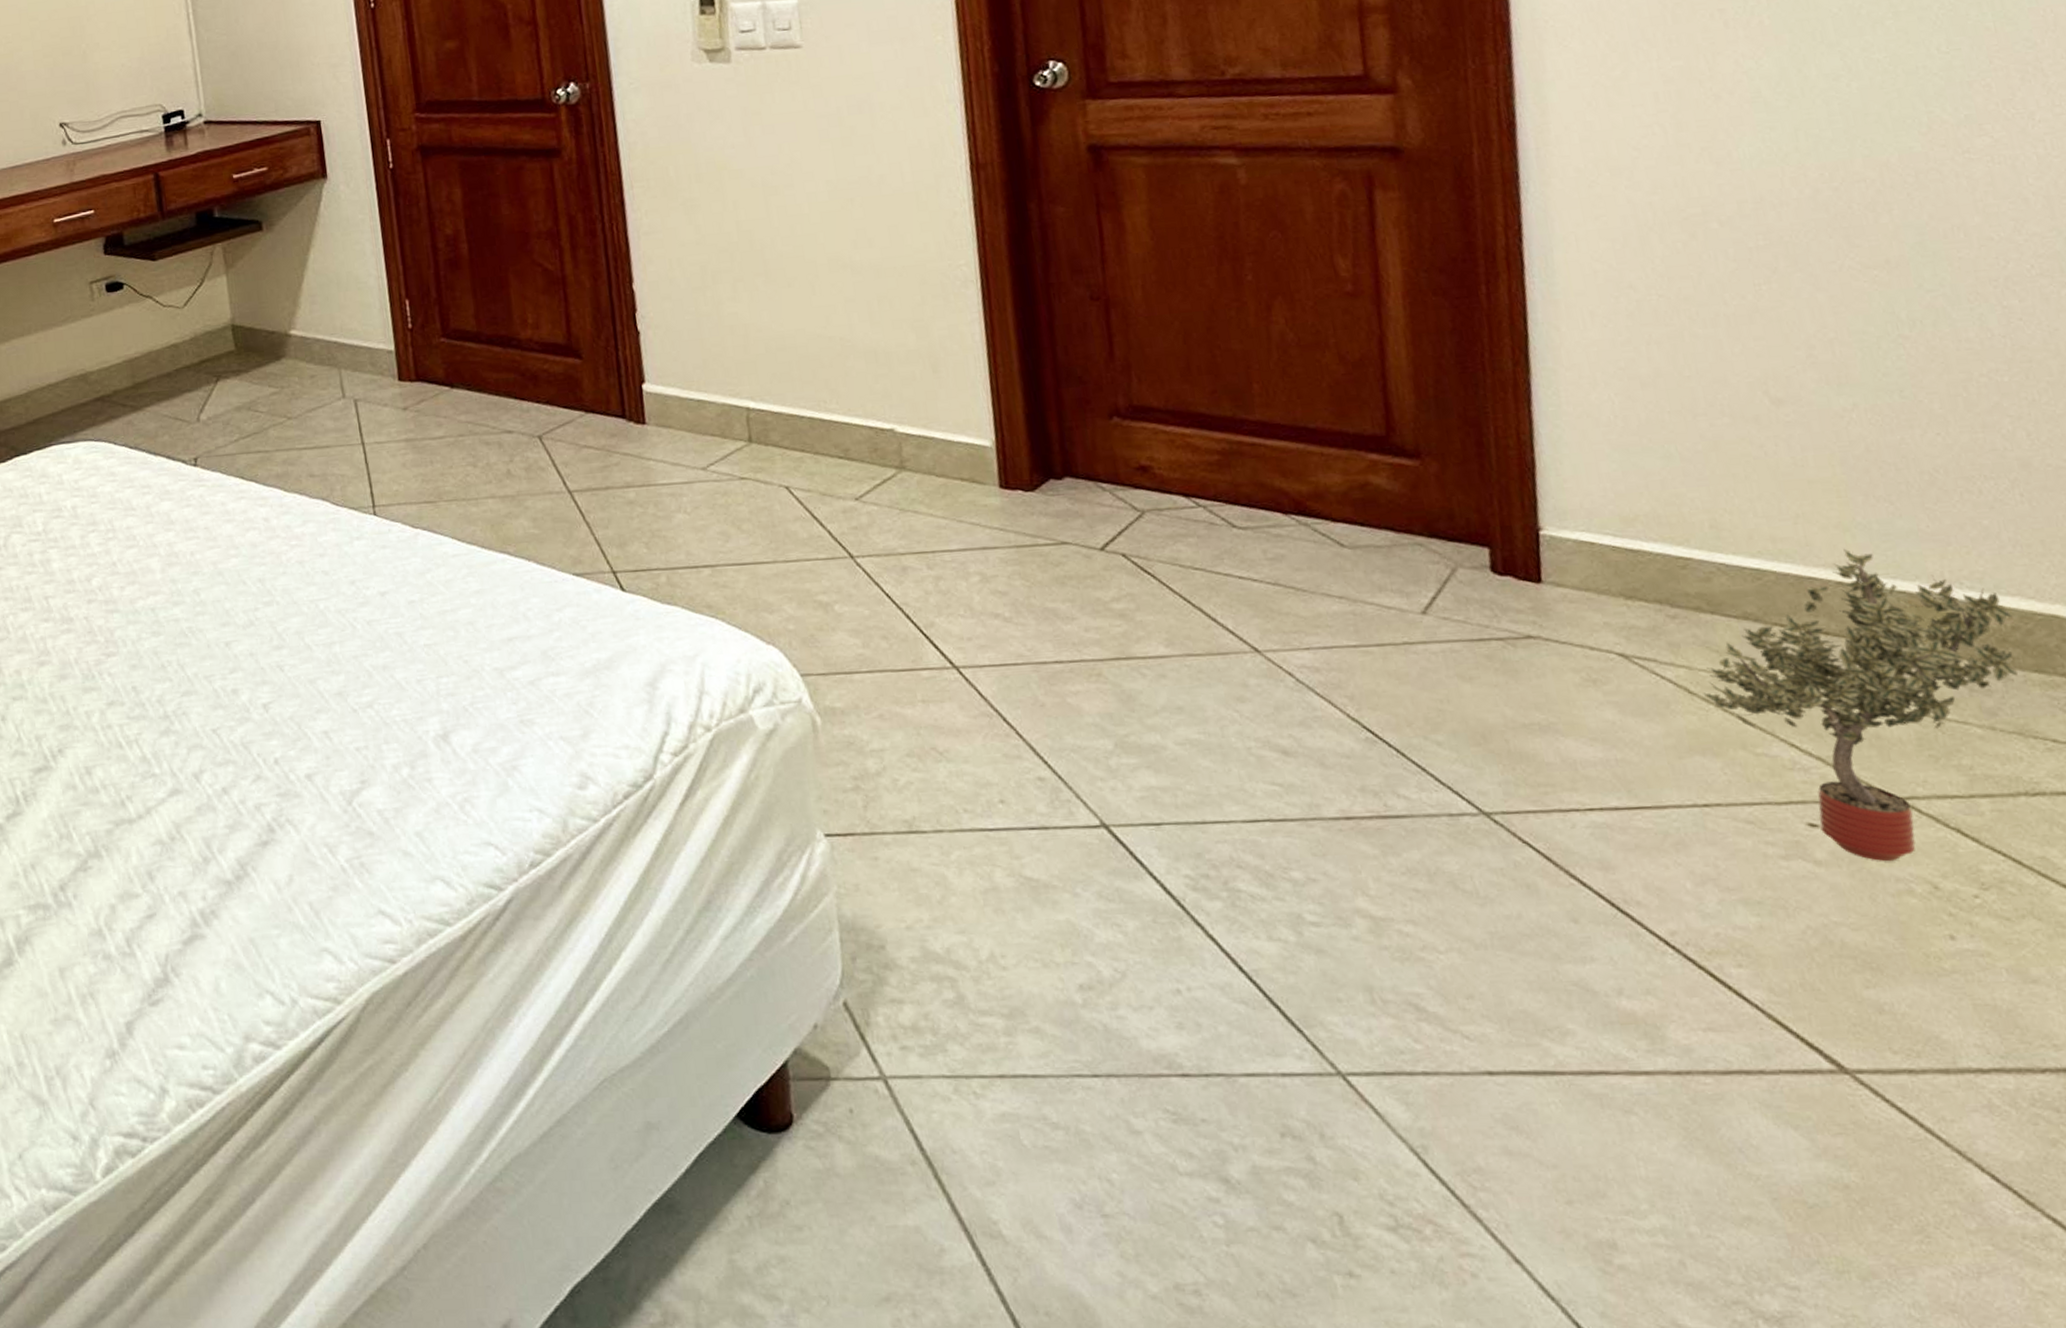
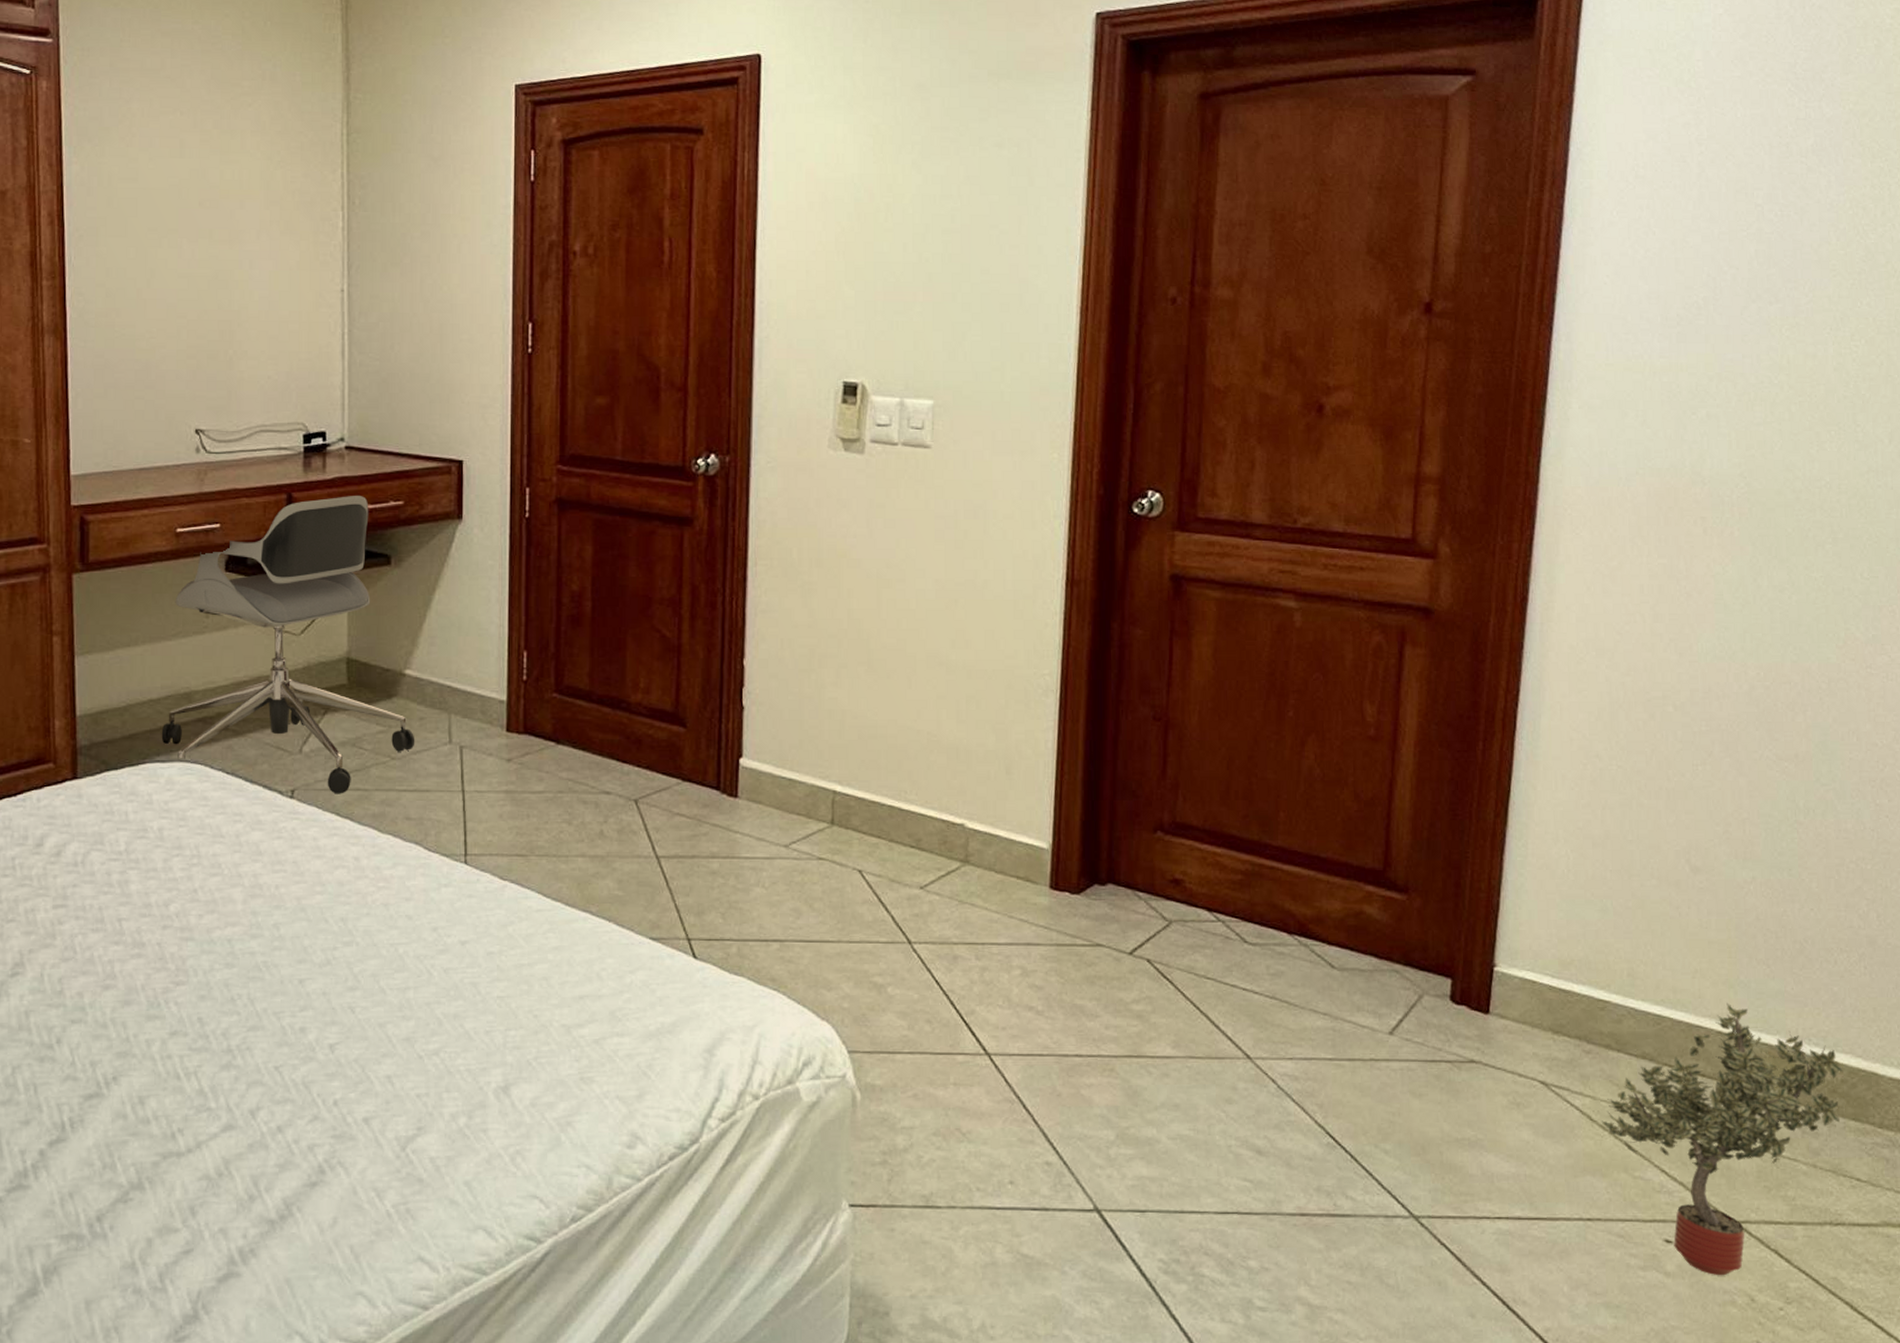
office chair: none [60,167,309,459] -> present [161,496,415,794]

